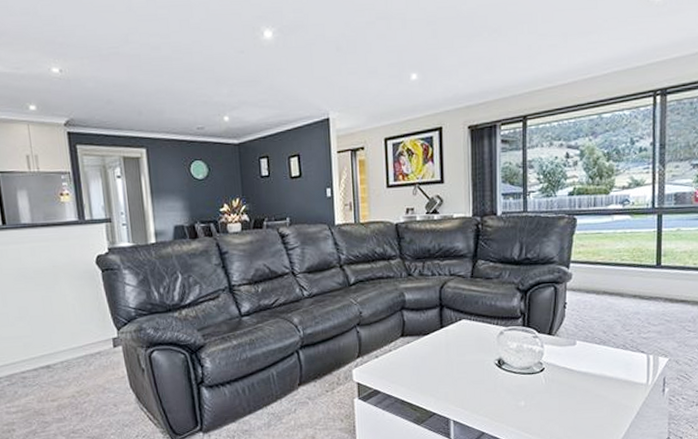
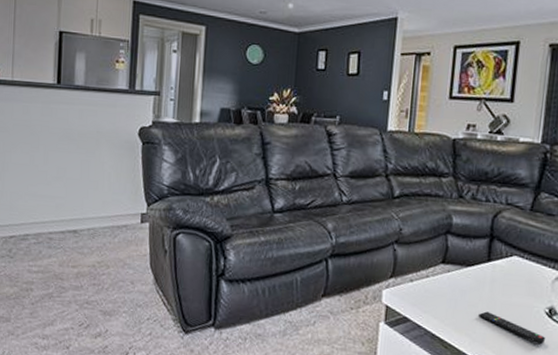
remote control: none [439,372,499,393] -> present [479,311,546,345]

